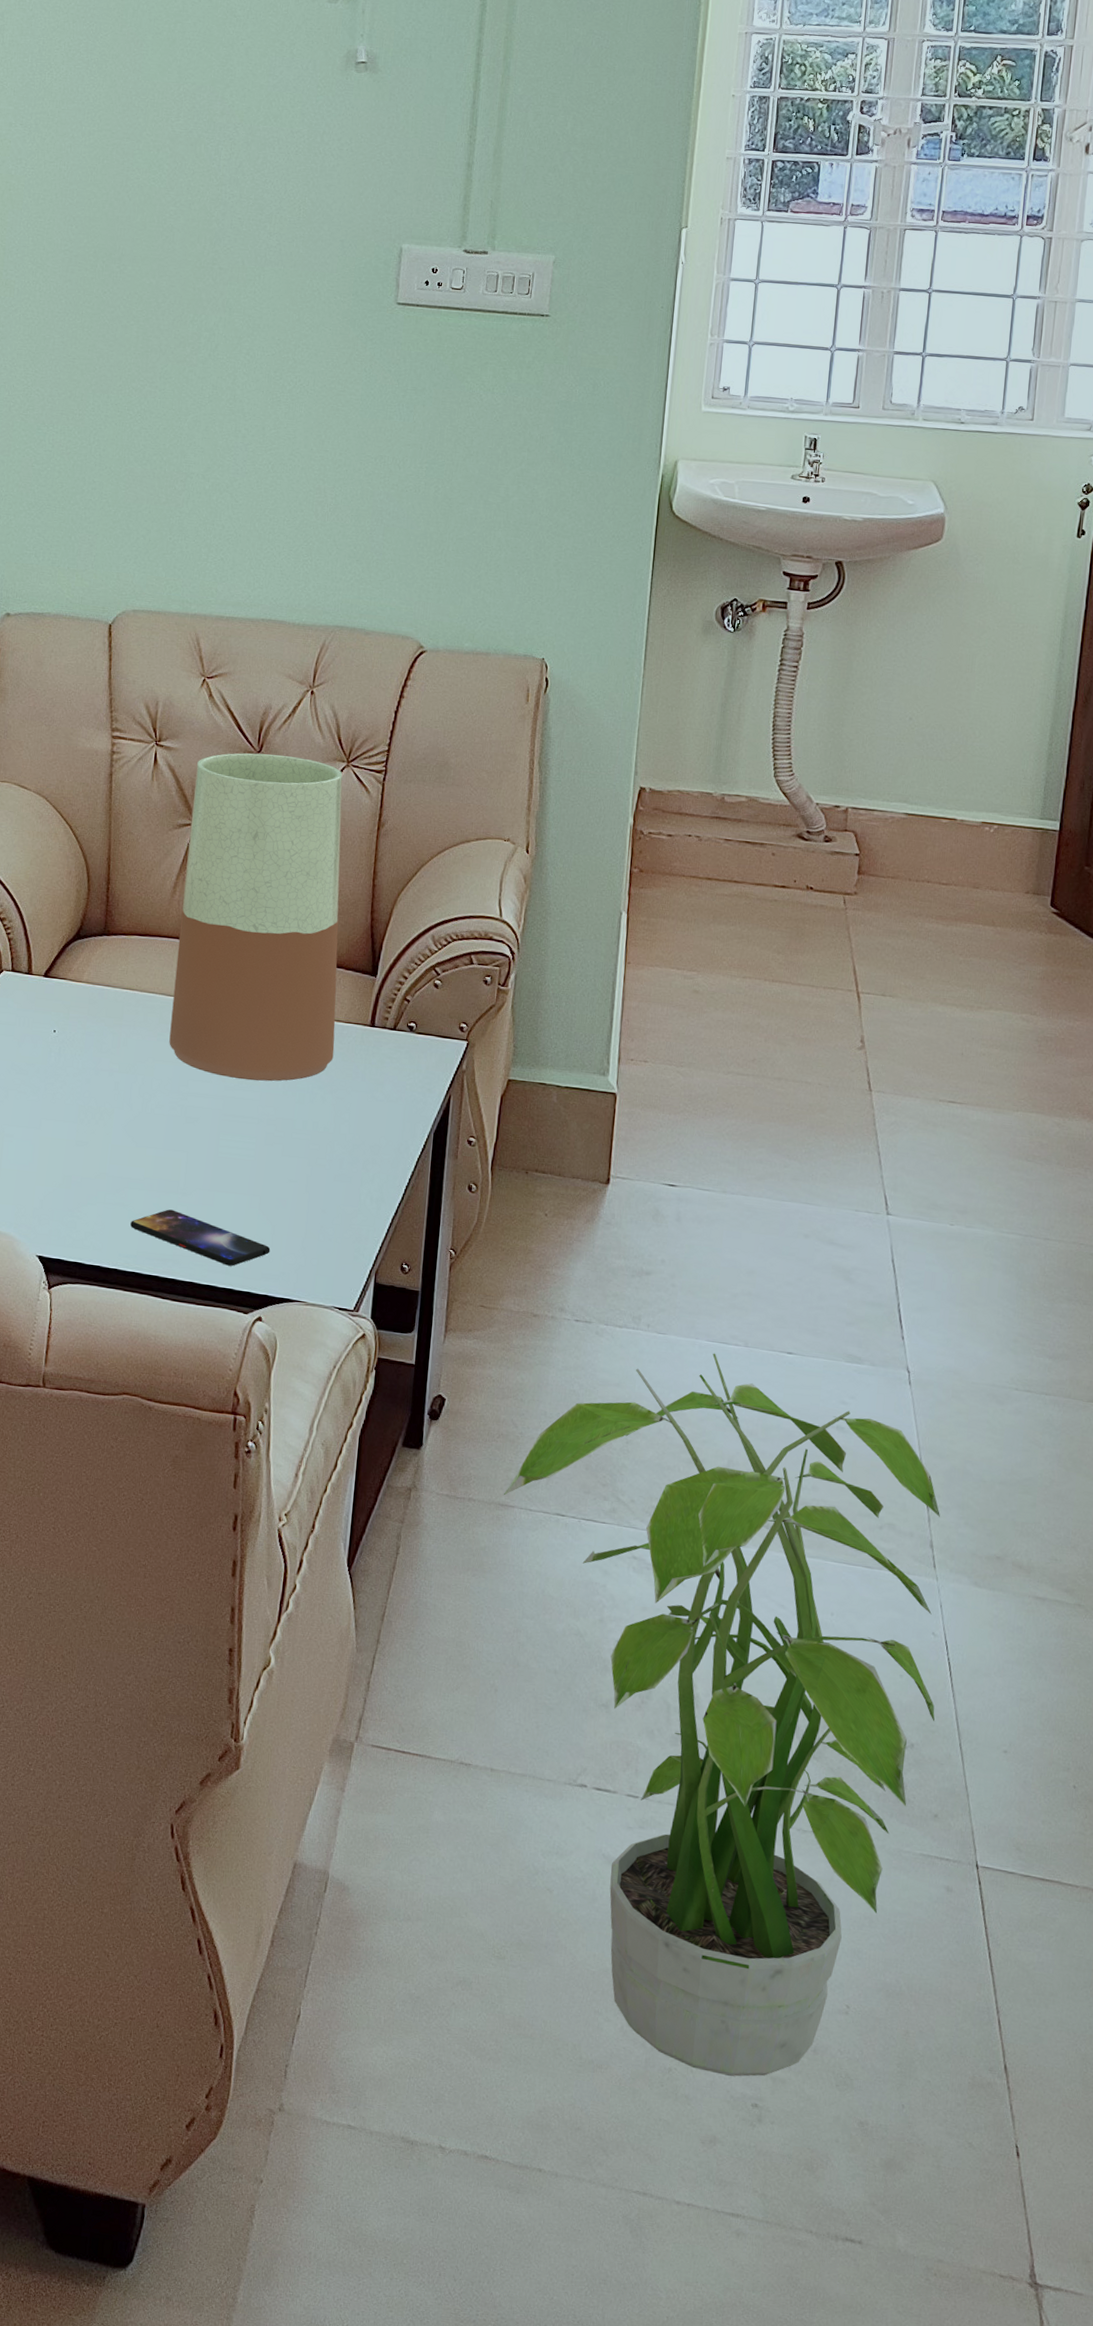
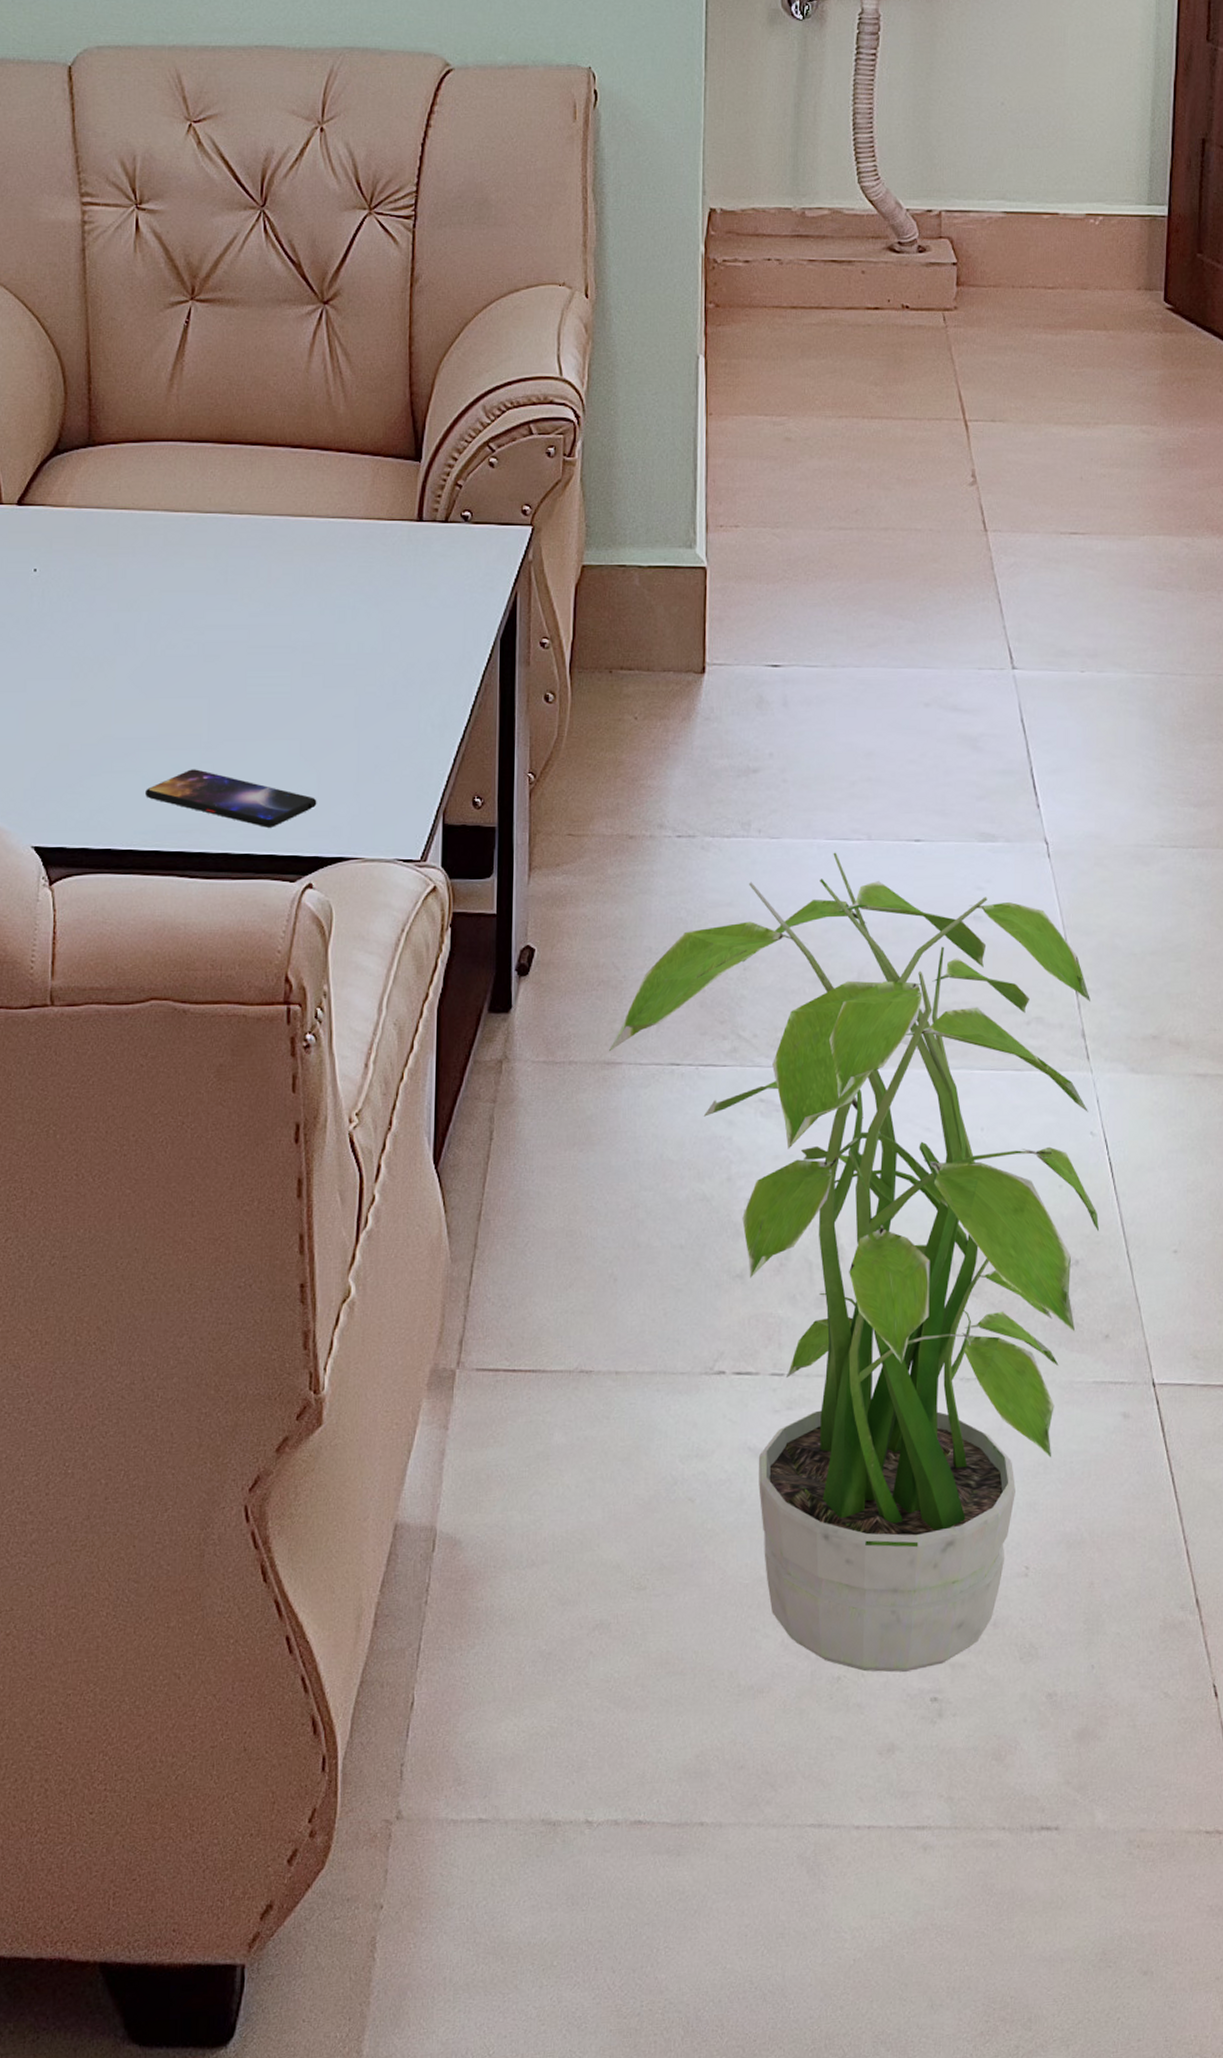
vase: present [169,753,343,1081] -> none [177,207,377,601]

